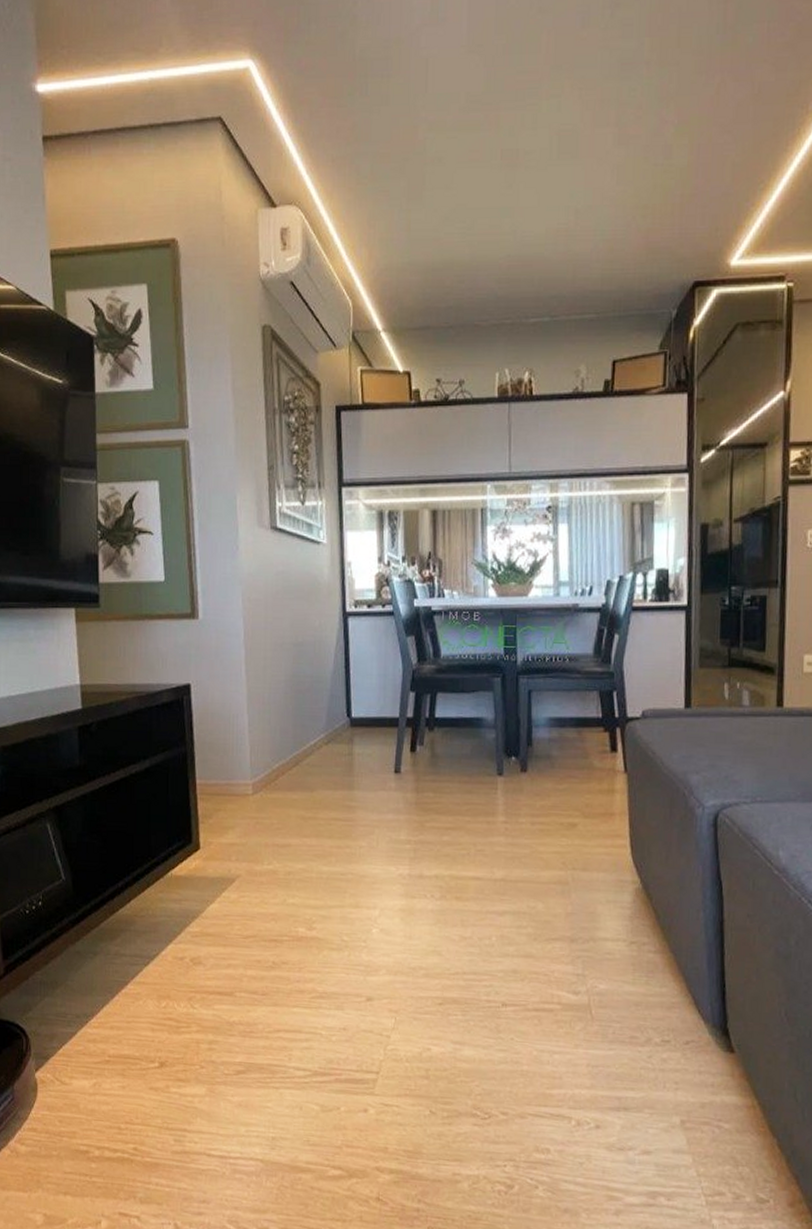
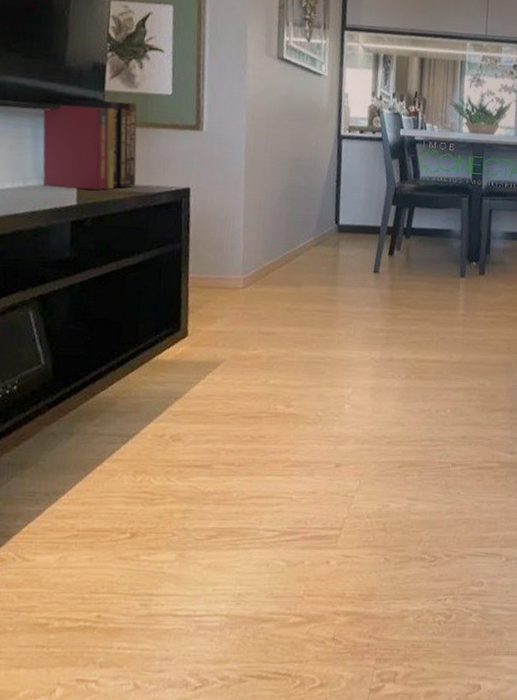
books: none [42,593,137,692] -> present [42,98,137,190]

